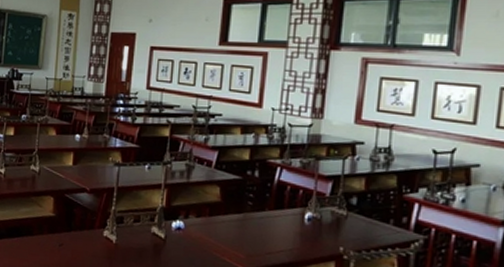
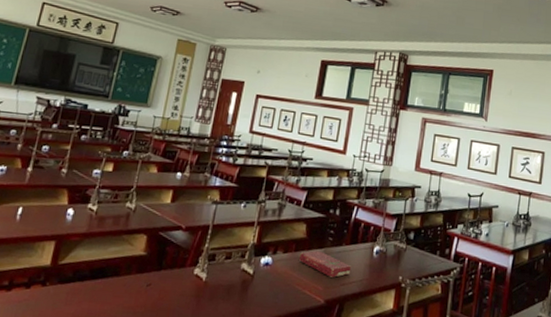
book: none [214,215,278,245] -> present [298,250,352,278]

